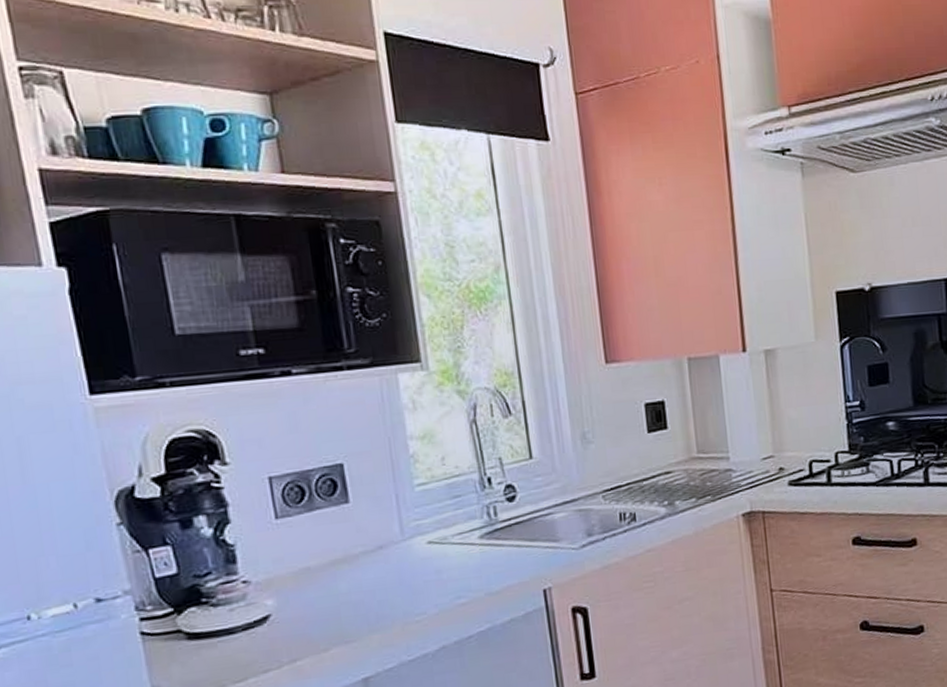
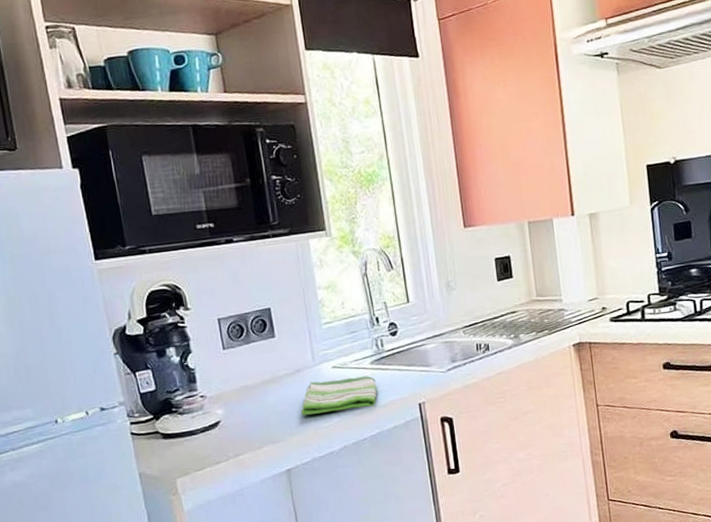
dish towel: none [384,553,488,606] -> present [301,376,378,415]

